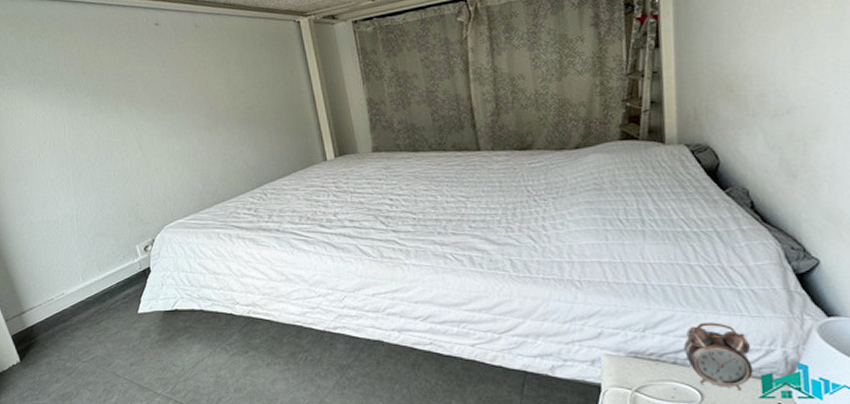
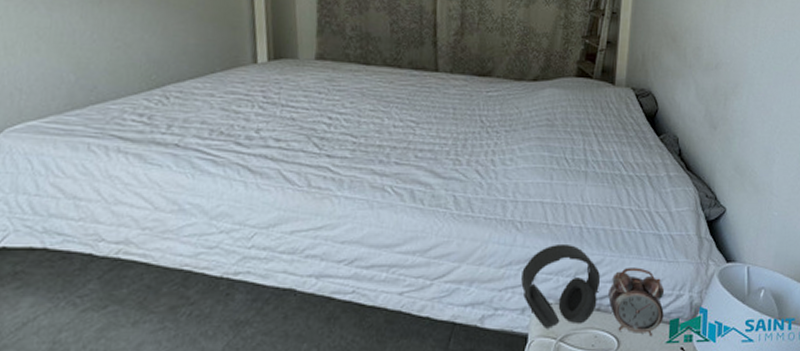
headphones: none [587,300,674,379] -> present [521,243,601,329]

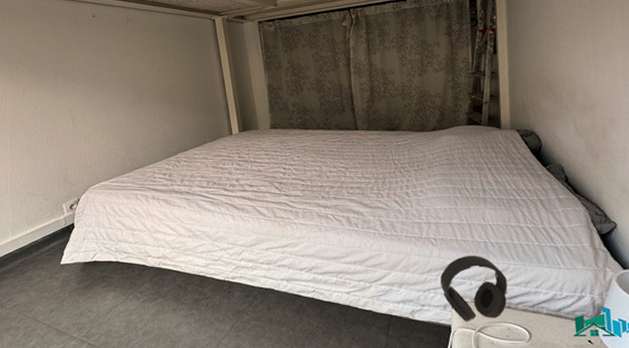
alarm clock: present [608,267,665,336] -> none [516,274,569,330]

